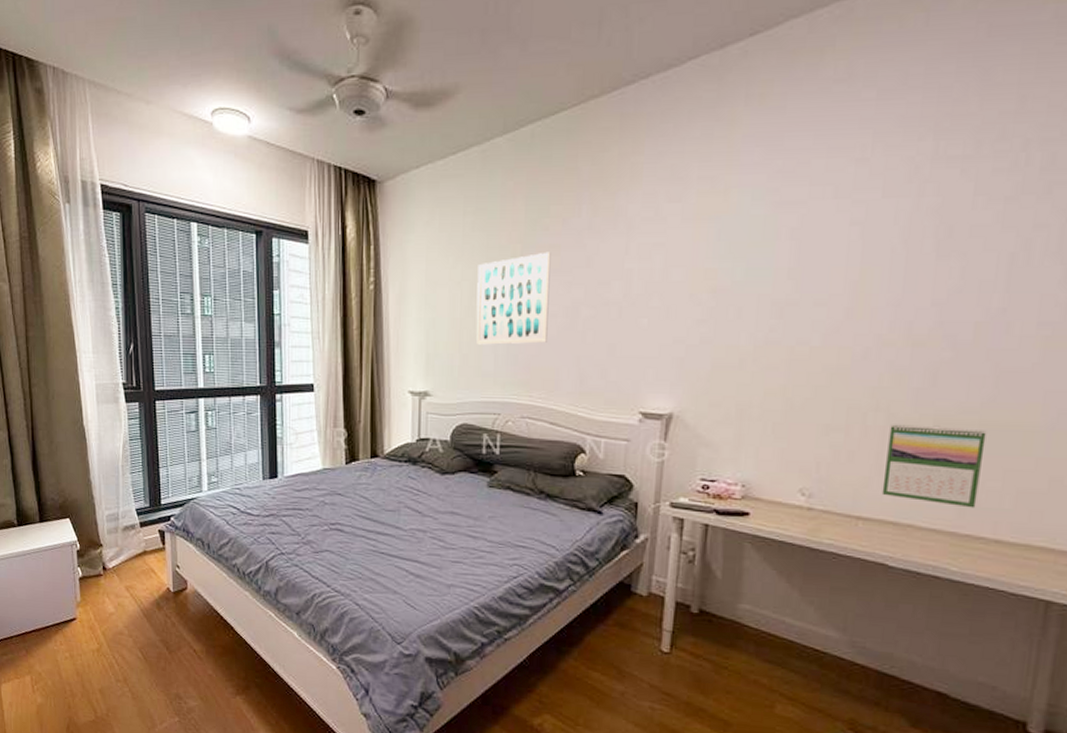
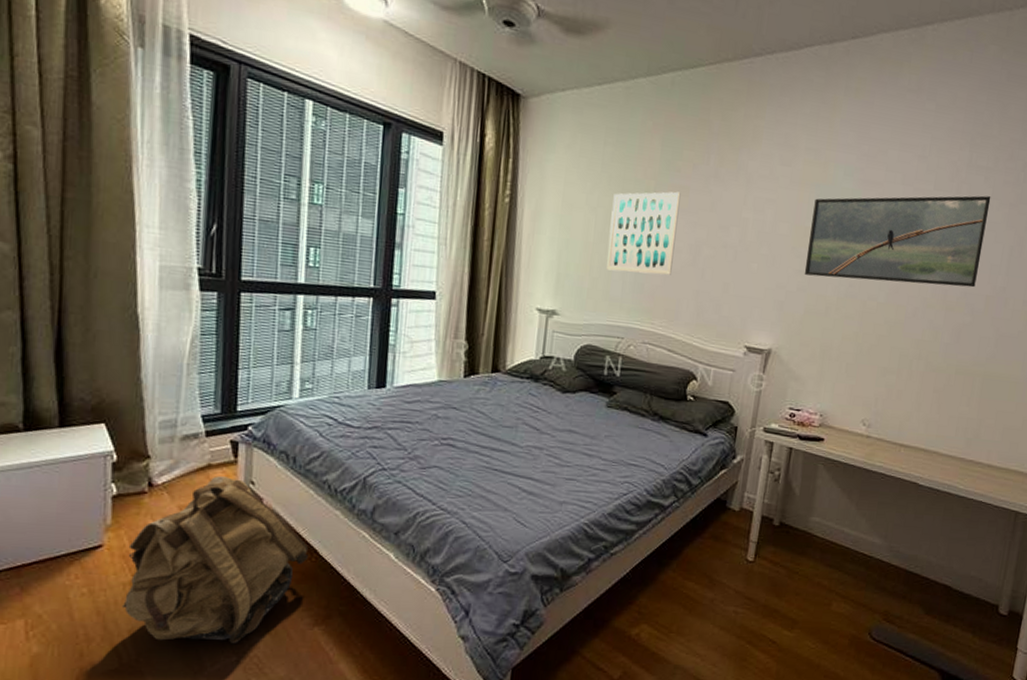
backpack: none [93,561,226,707] -> present [122,476,309,644]
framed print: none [707,193,973,324] -> present [804,195,991,288]
calendar: present [881,424,987,508] -> none [918,370,988,440]

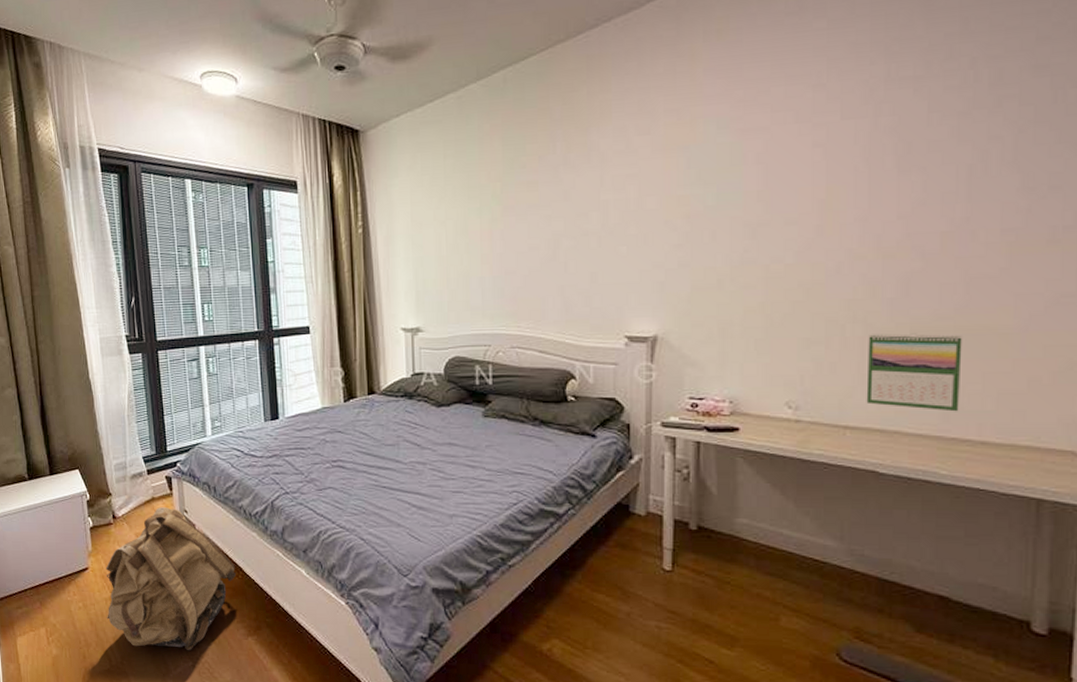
wall art: present [607,191,681,275] -> none [460,188,531,280]
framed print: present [804,195,991,288] -> none [684,110,927,248]
calendar: none [918,370,988,440] -> present [866,333,962,412]

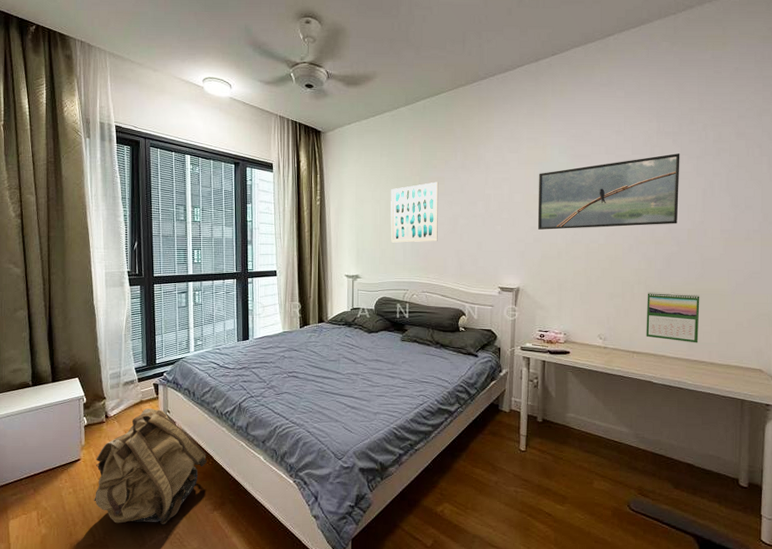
wall art: none [460,188,531,280] -> present [390,182,439,243]
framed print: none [684,110,927,248] -> present [537,153,680,230]

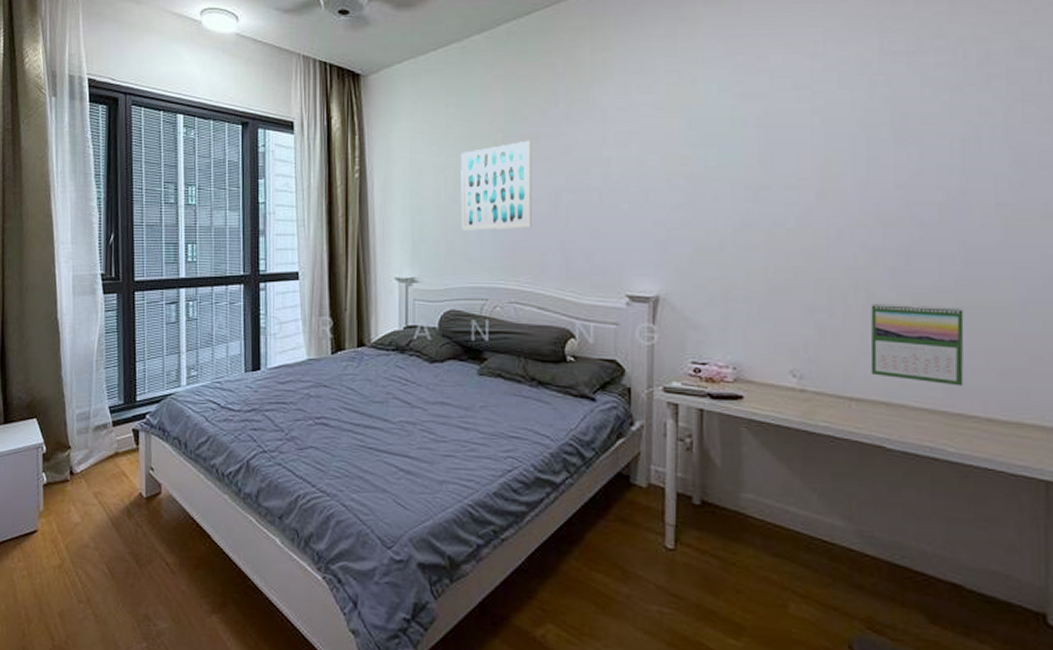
backpack: present [94,408,207,525] -> none [54,463,203,630]
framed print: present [537,153,680,230] -> none [685,84,921,208]

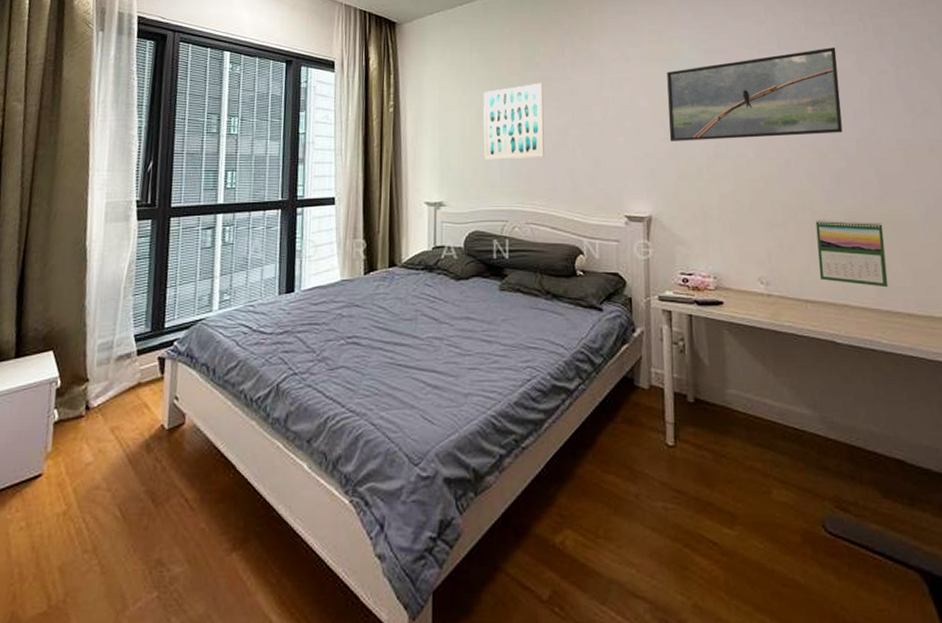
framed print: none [685,84,921,208] -> present [667,47,843,141]

